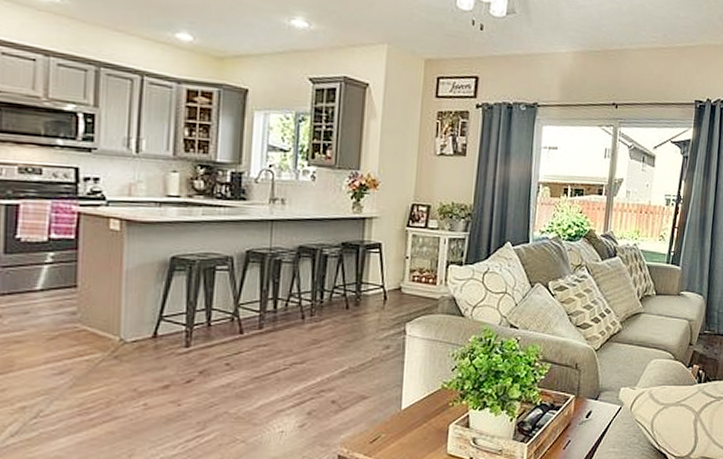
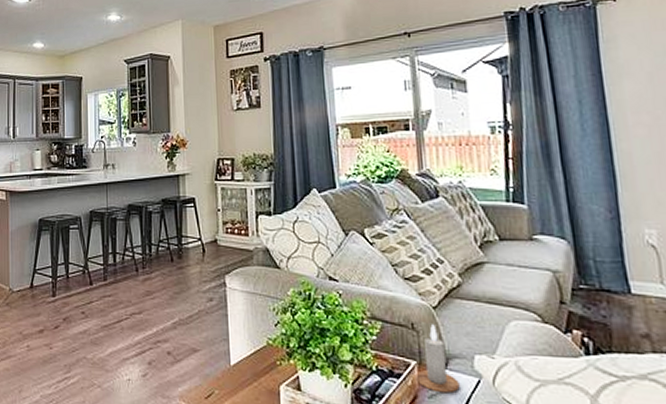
candle: none [572,364,606,420] -> present [416,324,460,394]

